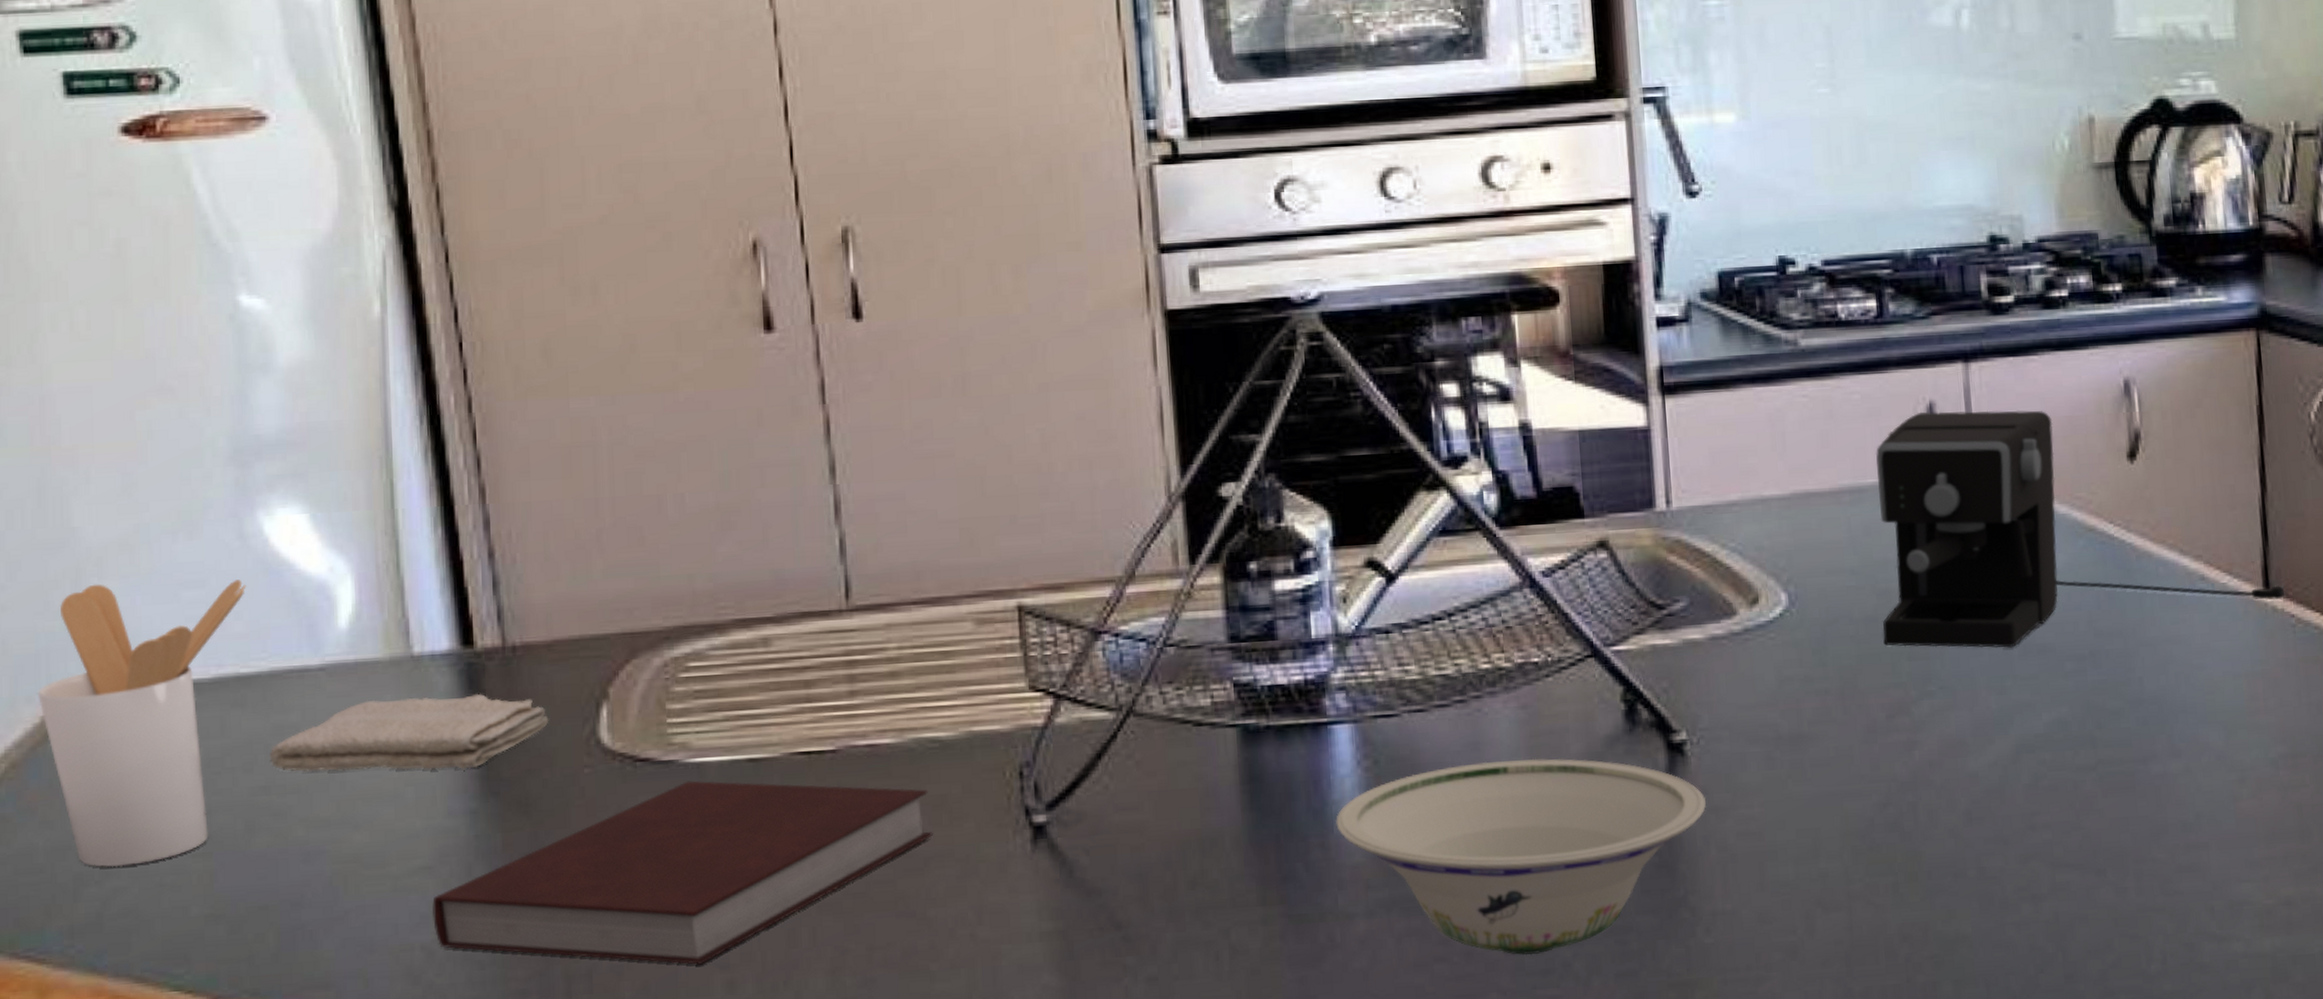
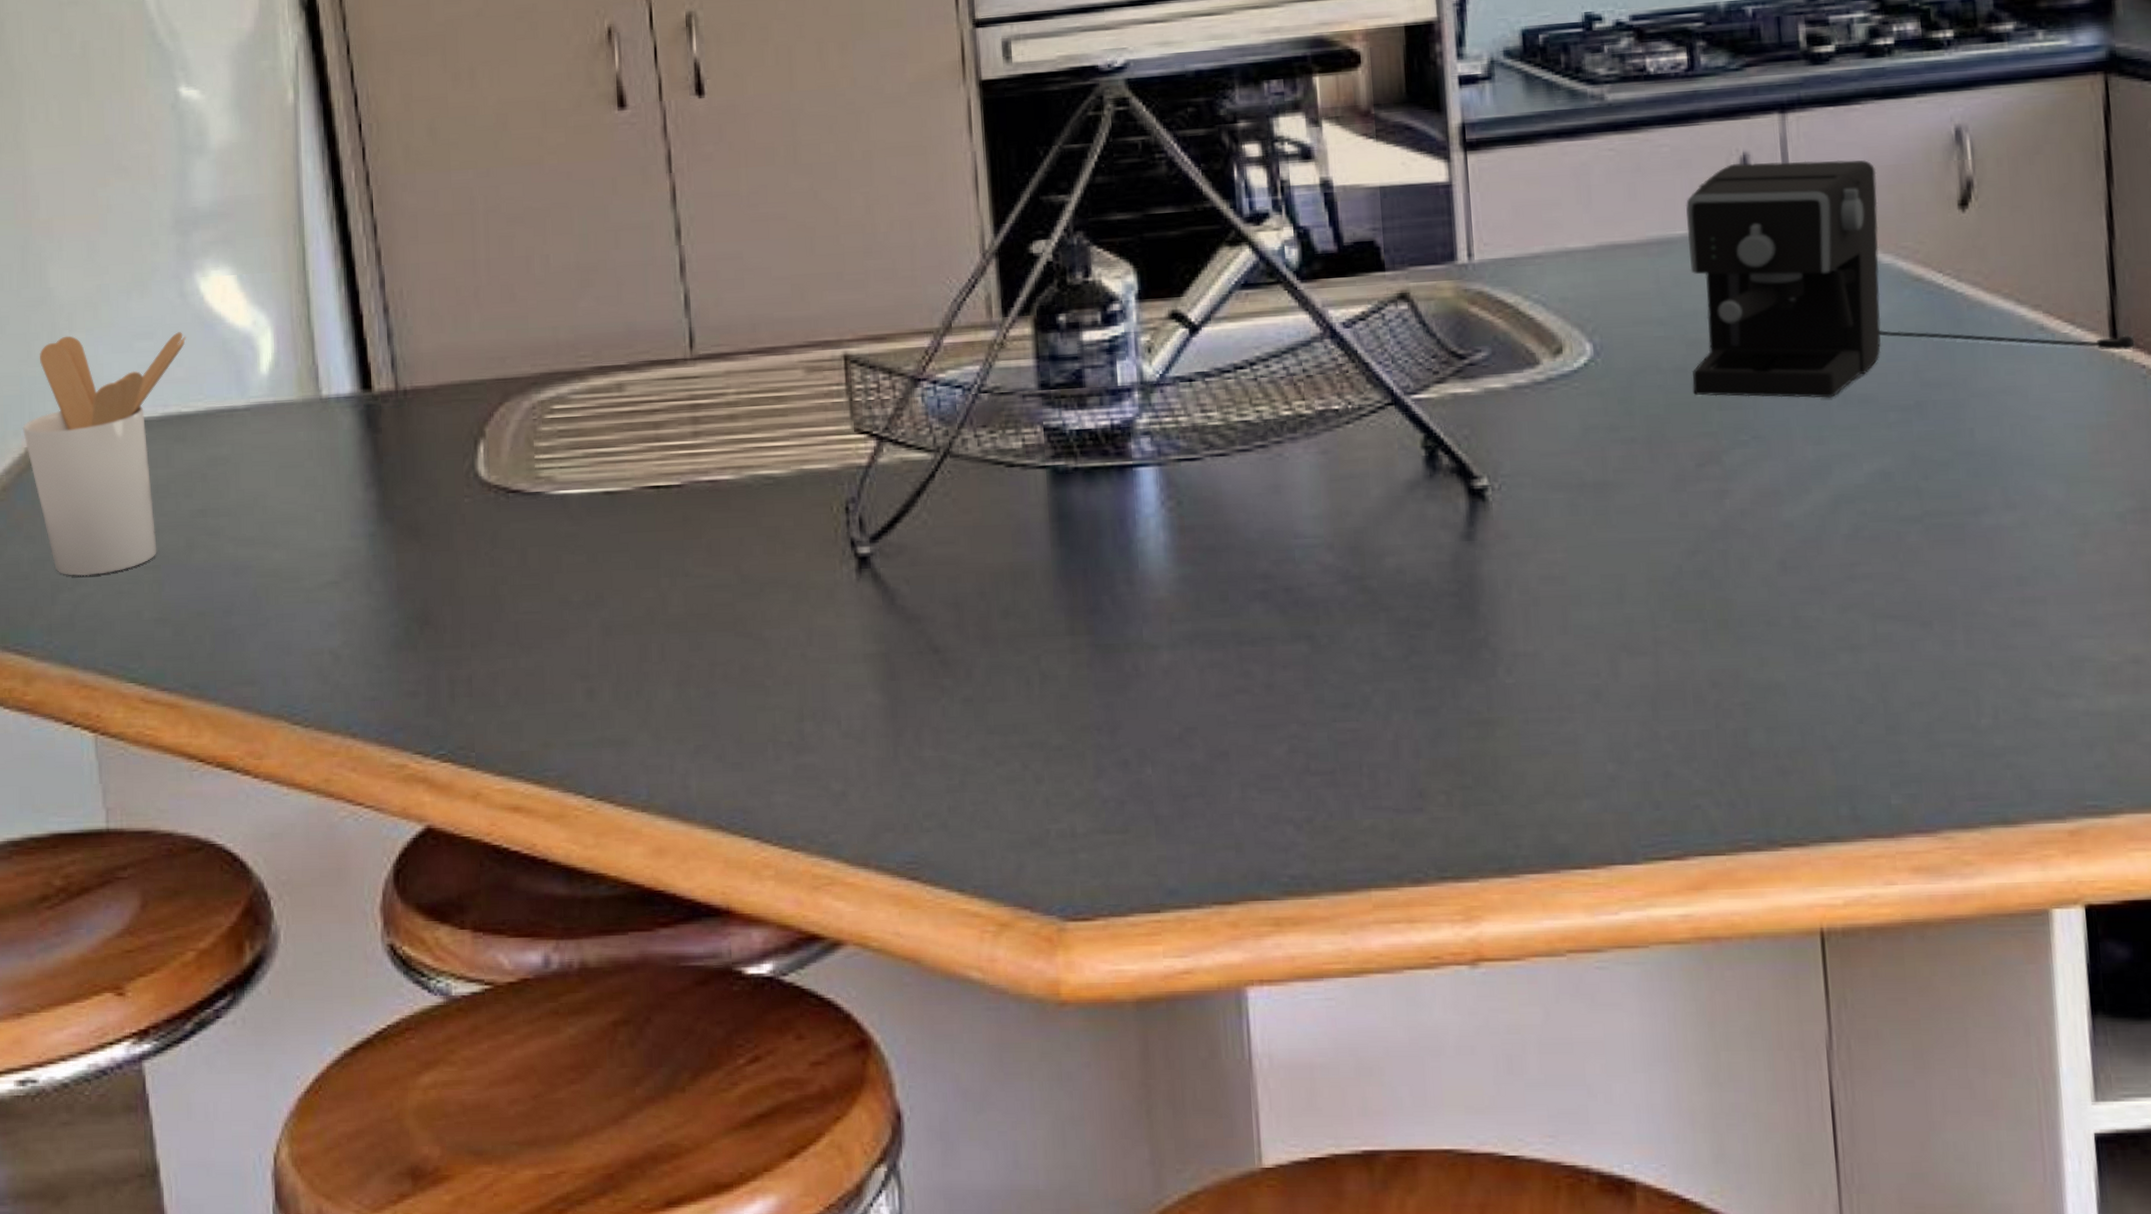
washcloth: present [269,693,549,772] -> none [205,431,435,498]
notebook: present [432,780,933,965] -> none [338,510,768,674]
bowl: present [1336,758,1706,956] -> none [1140,501,1507,690]

